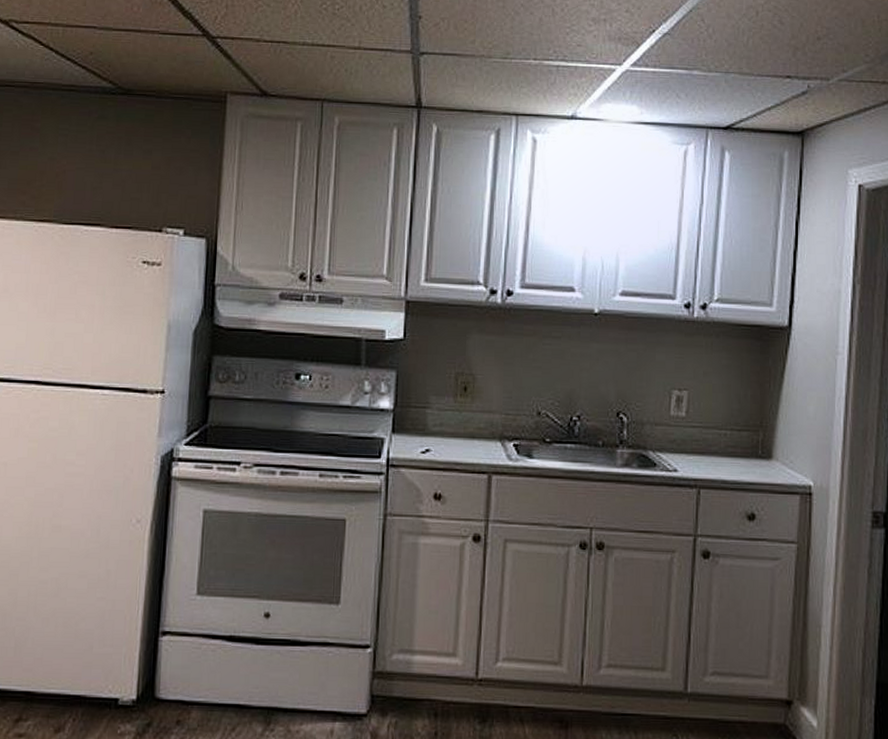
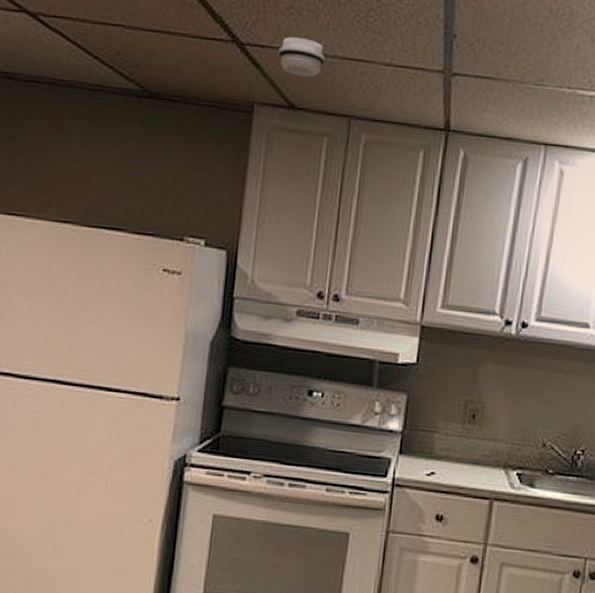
smoke detector: none [249,28,295,65] -> present [278,37,326,77]

